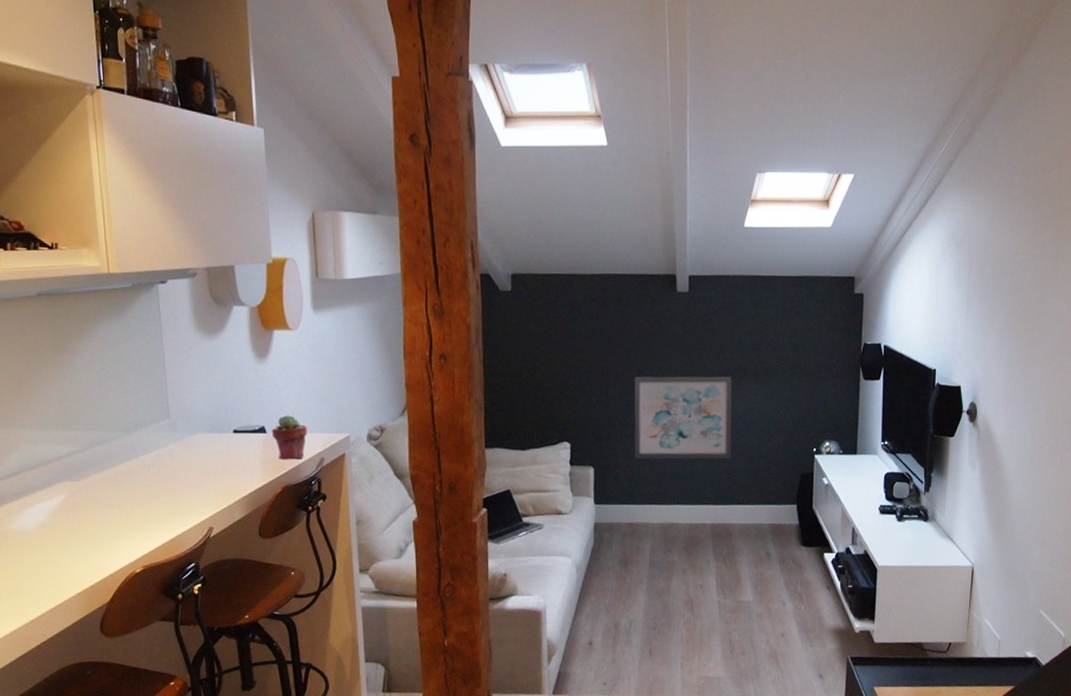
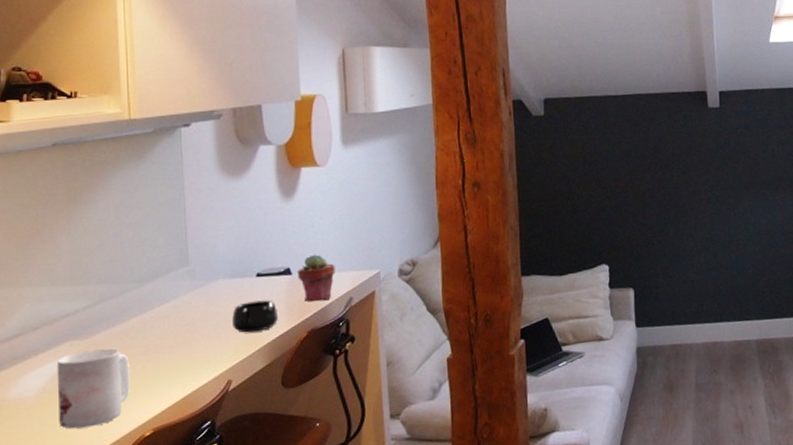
mug: none [53,491,121,562] -> present [56,348,130,429]
mug: none [212,455,254,485] -> present [232,300,278,333]
wall art: present [634,376,732,459] -> none [670,188,772,277]

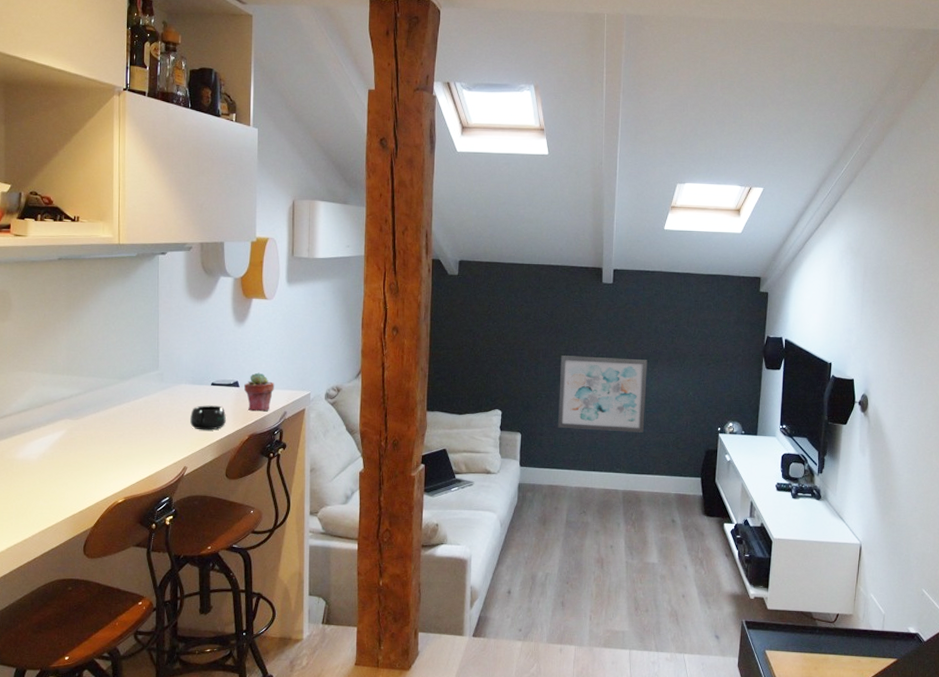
mug: present [56,348,130,429] -> none [54,429,109,490]
wall art: none [670,188,772,277] -> present [558,355,648,433]

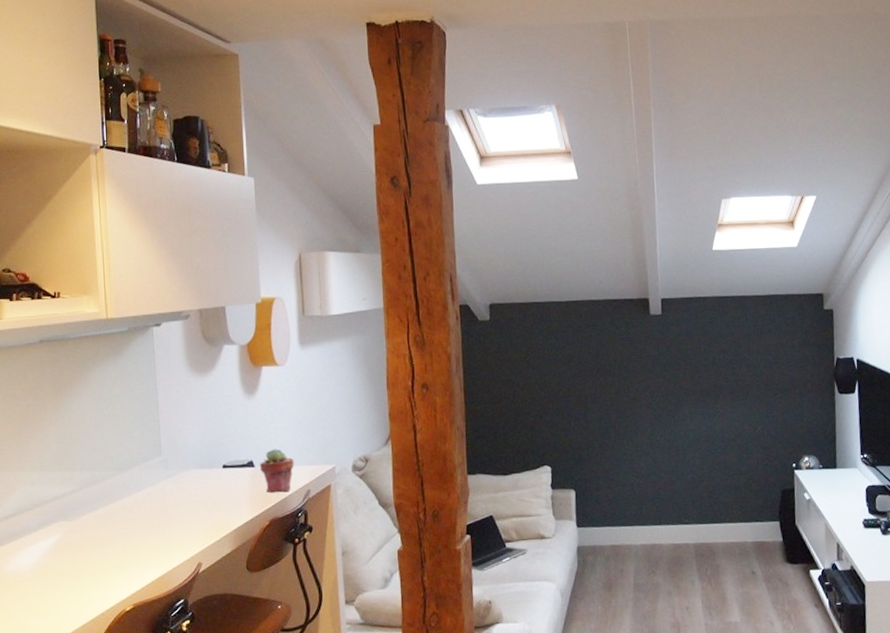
mug: present [190,405,226,431] -> none [201,490,242,520]
wall art: present [558,355,648,433] -> none [612,395,711,480]

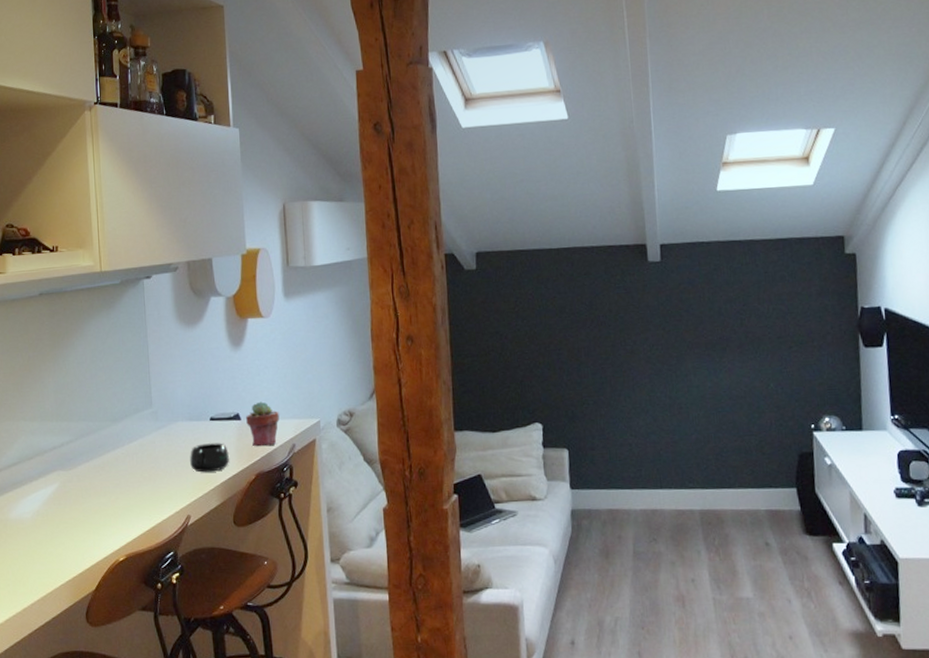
mug: none [201,490,242,520] -> present [190,443,229,473]

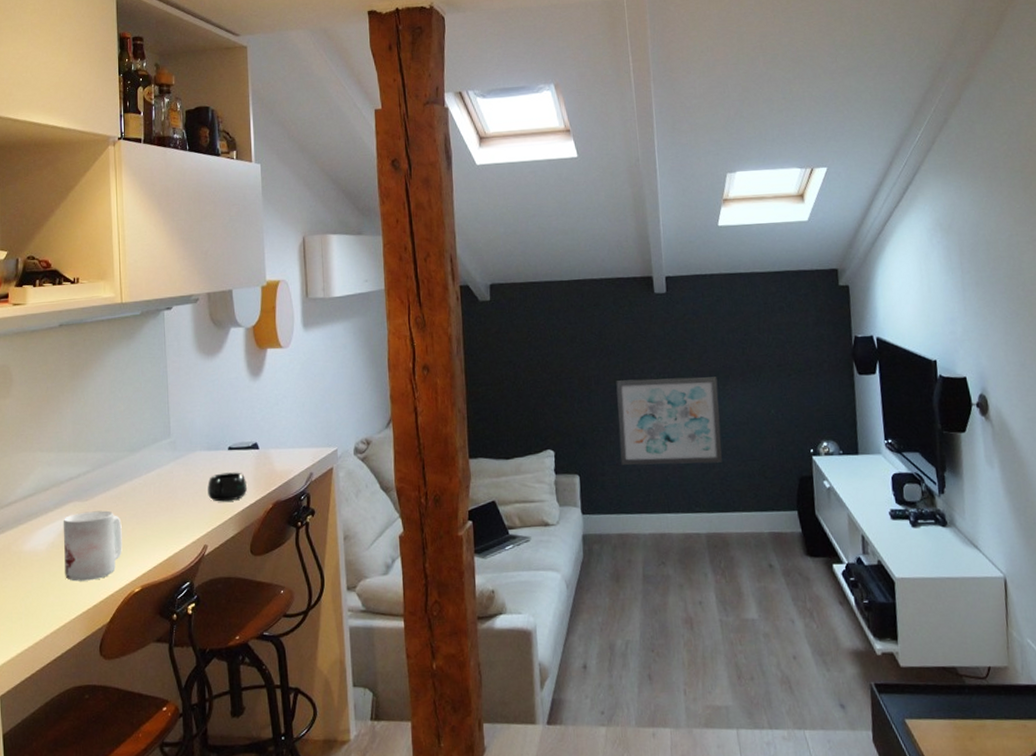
mug: none [47,480,107,550] -> present [63,510,122,582]
potted succulent: present [246,401,279,447] -> none [264,431,297,476]
wall art: none [607,349,718,440] -> present [616,377,722,465]

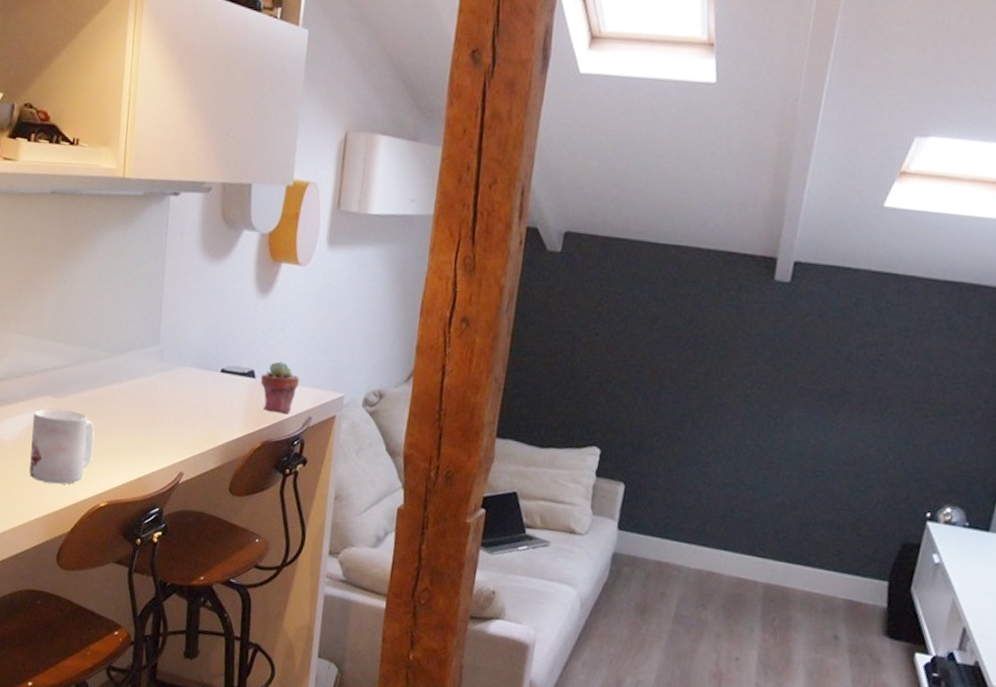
mug: present [208,472,247,502] -> none [191,396,236,431]
potted succulent: none [264,431,297,476] -> present [261,361,299,413]
wall art: present [616,377,722,465] -> none [680,381,829,505]

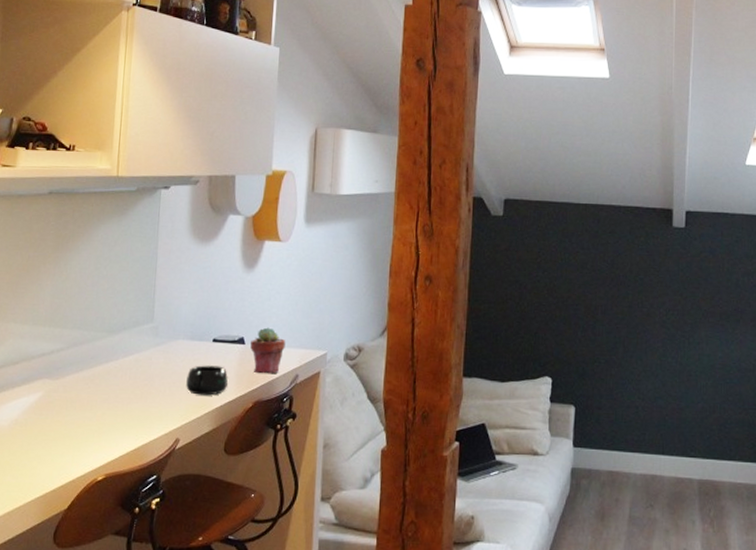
mug: present [29,409,95,485] -> none [25,391,92,464]
mug: none [191,396,236,431] -> present [186,365,228,396]

